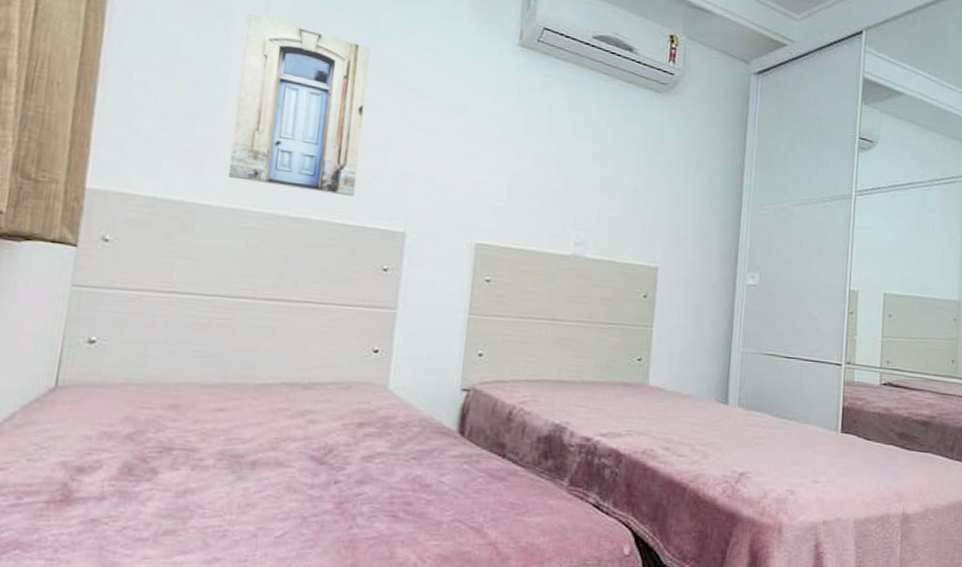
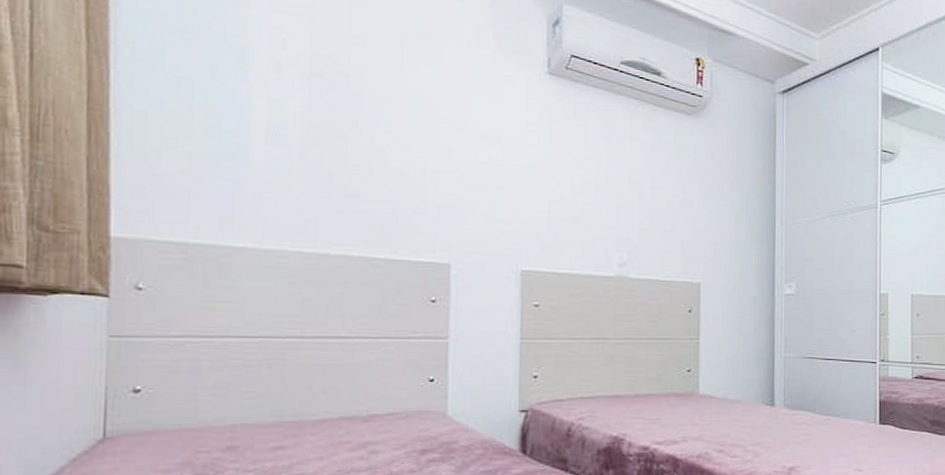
wall art: present [229,14,370,197] -> none [261,51,396,232]

